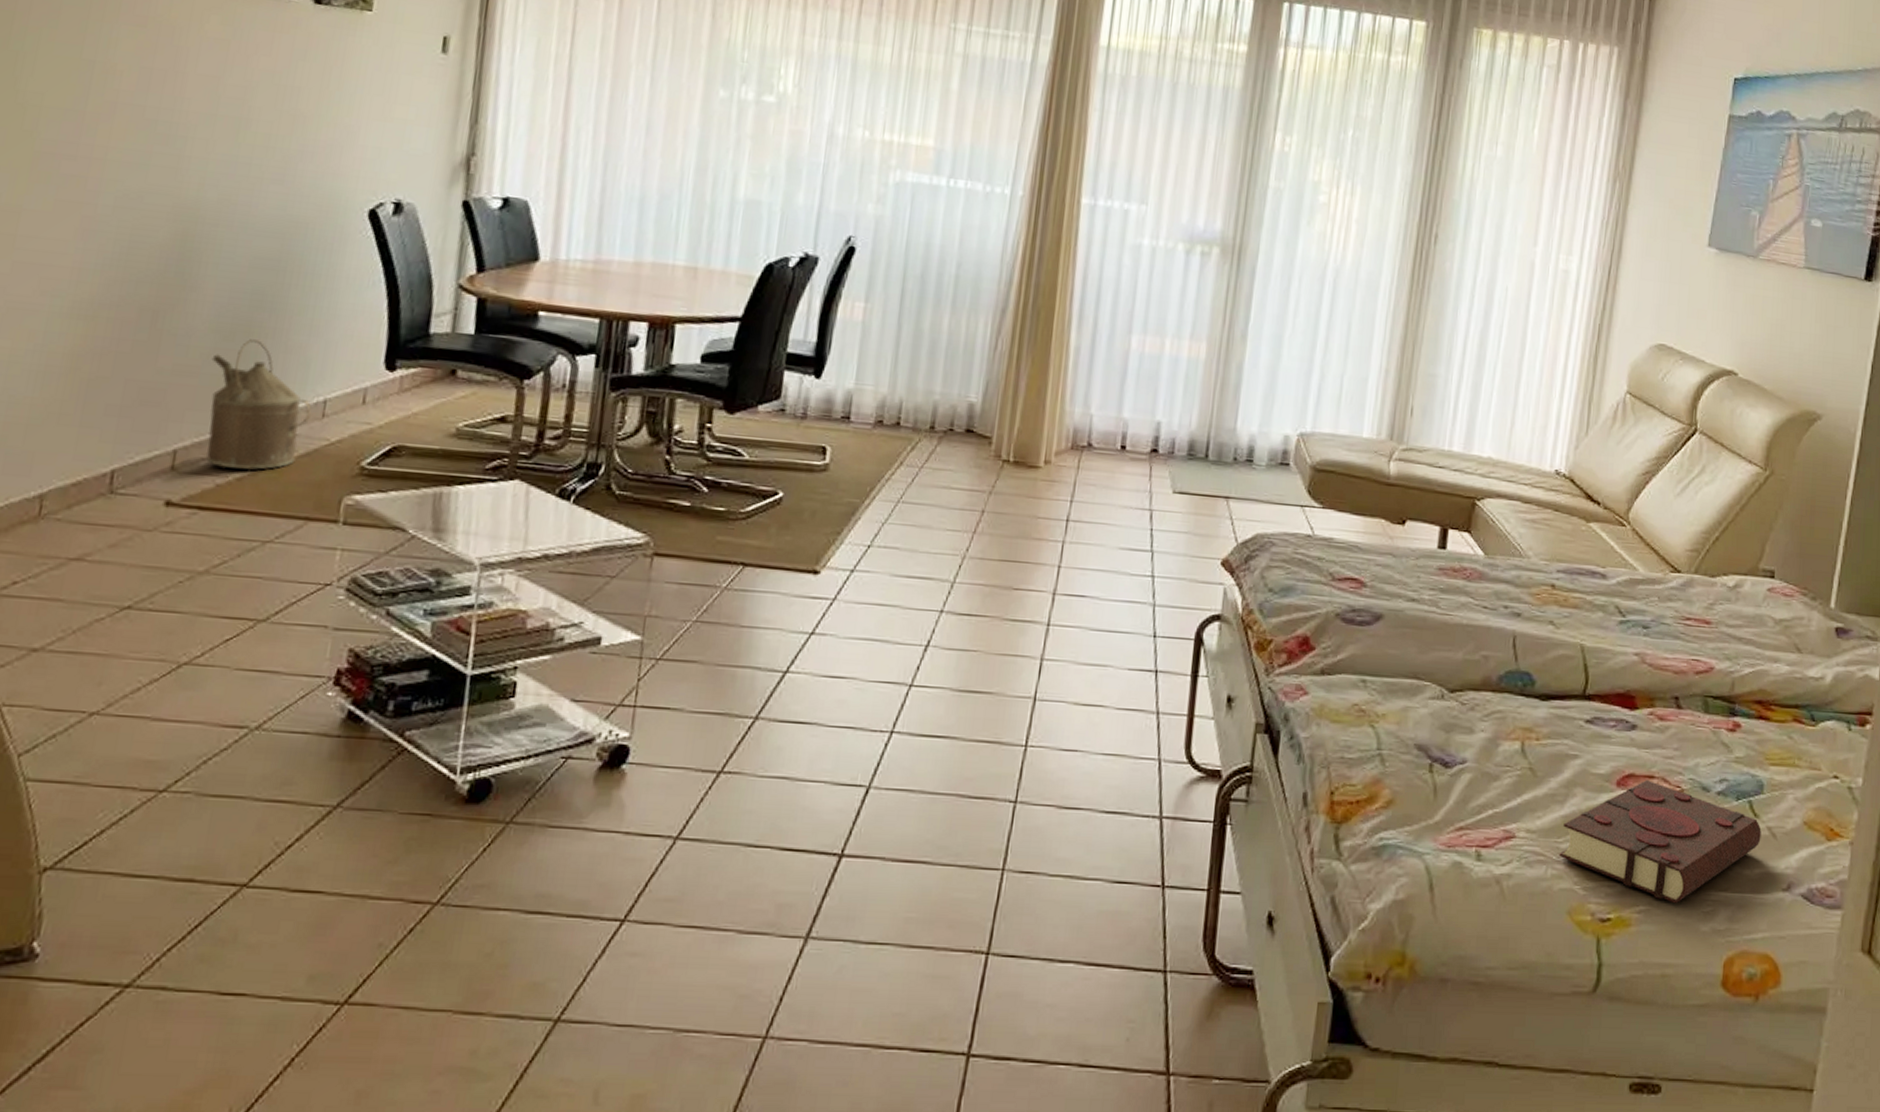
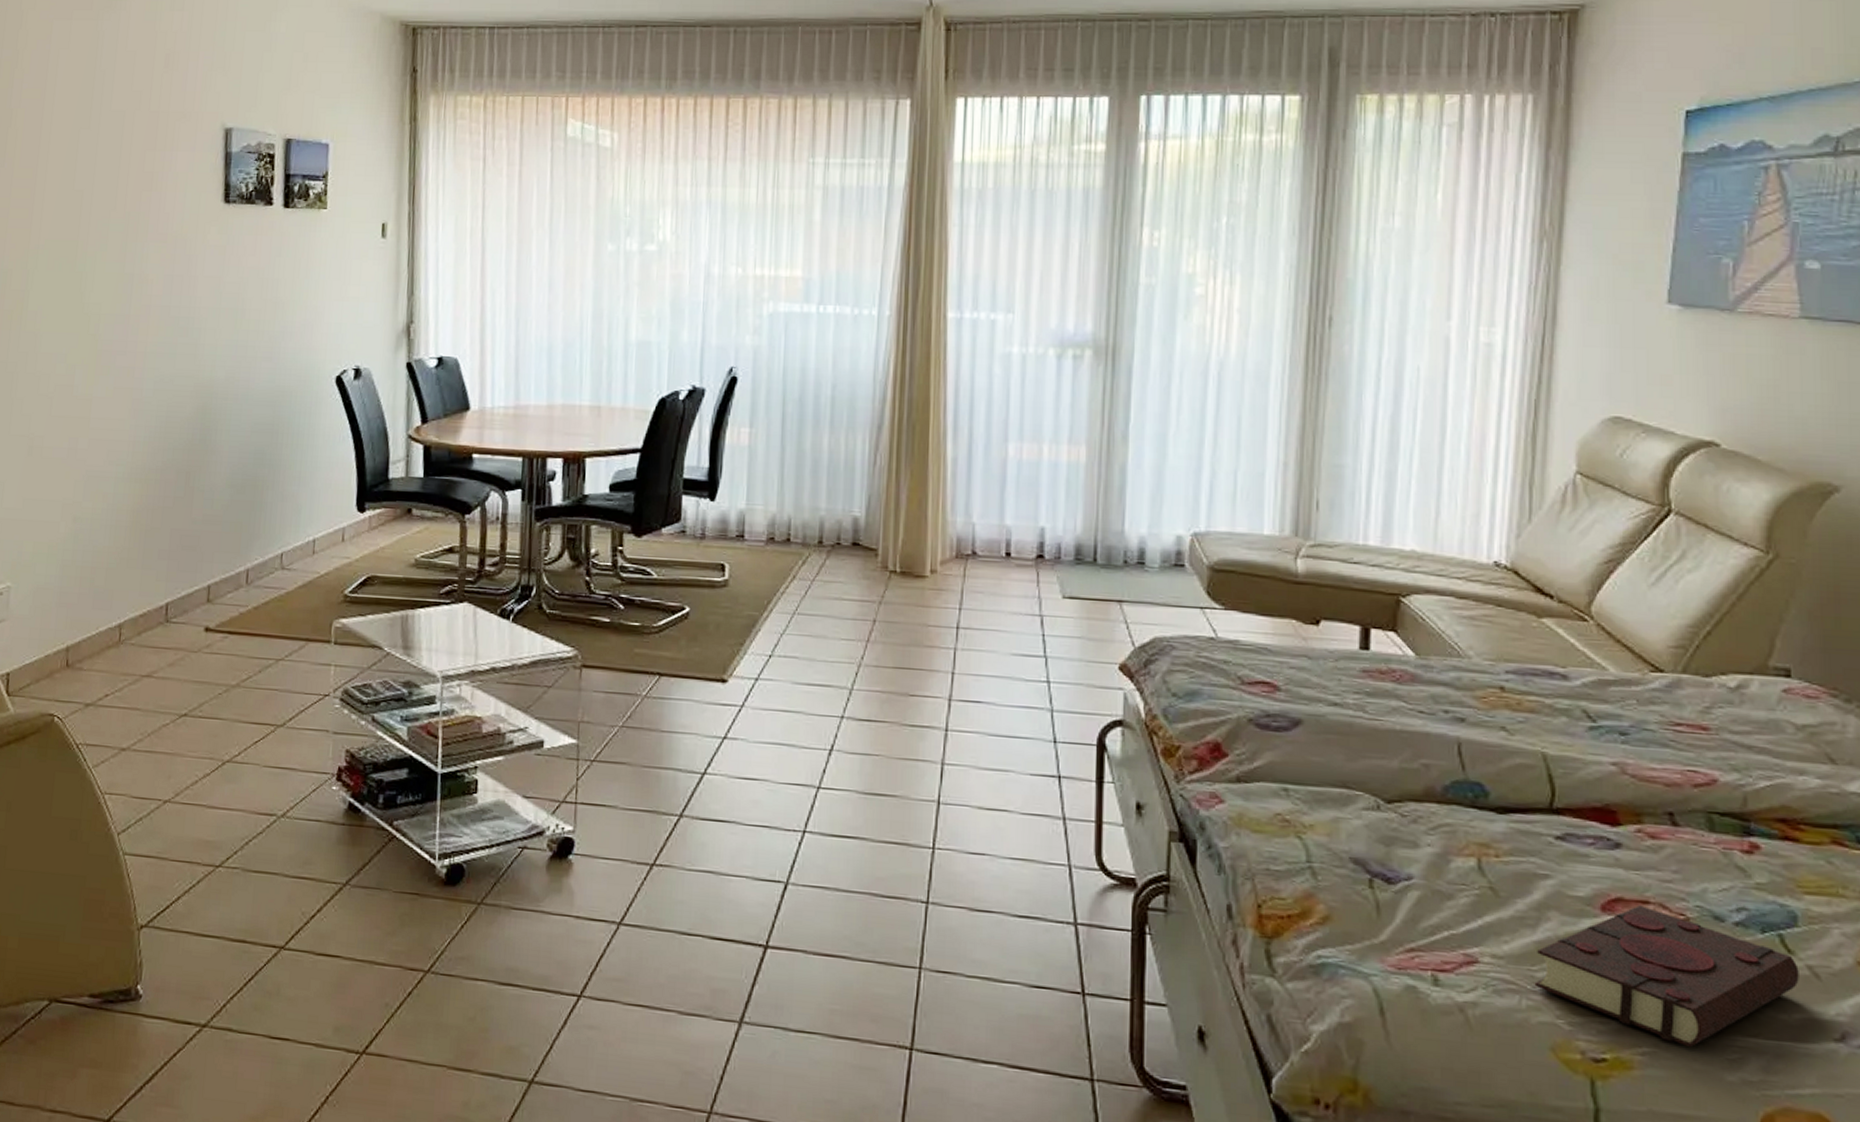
watering can: present [205,339,312,470] -> none [230,491,305,600]

